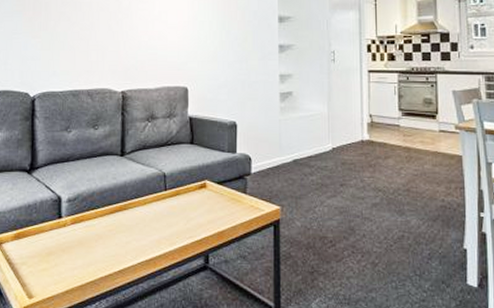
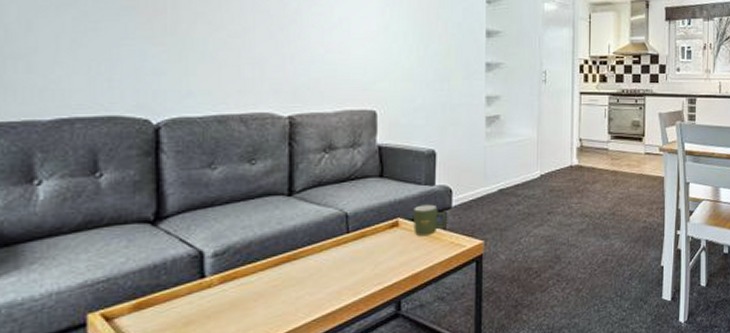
mug: none [217,170,247,199] -> present [412,204,447,237]

